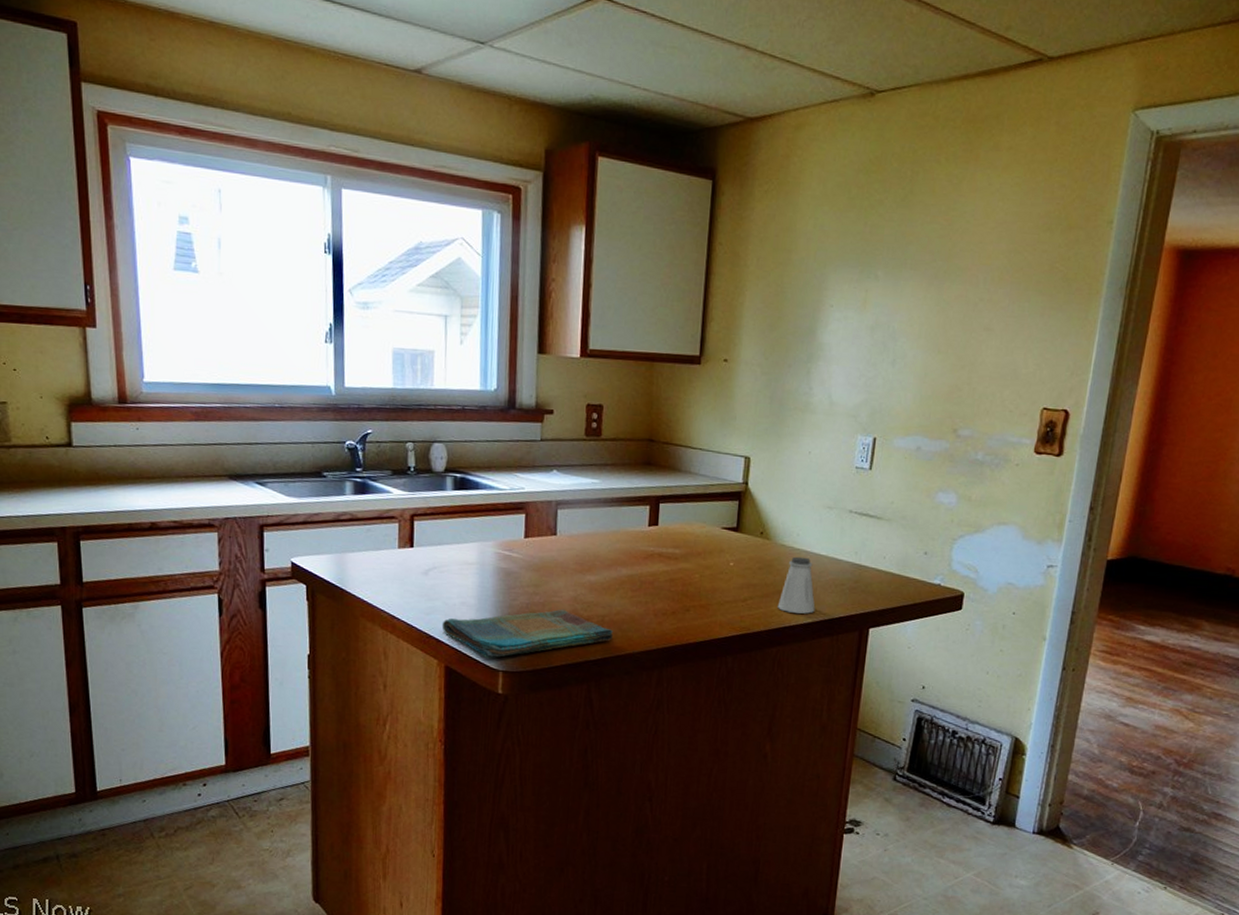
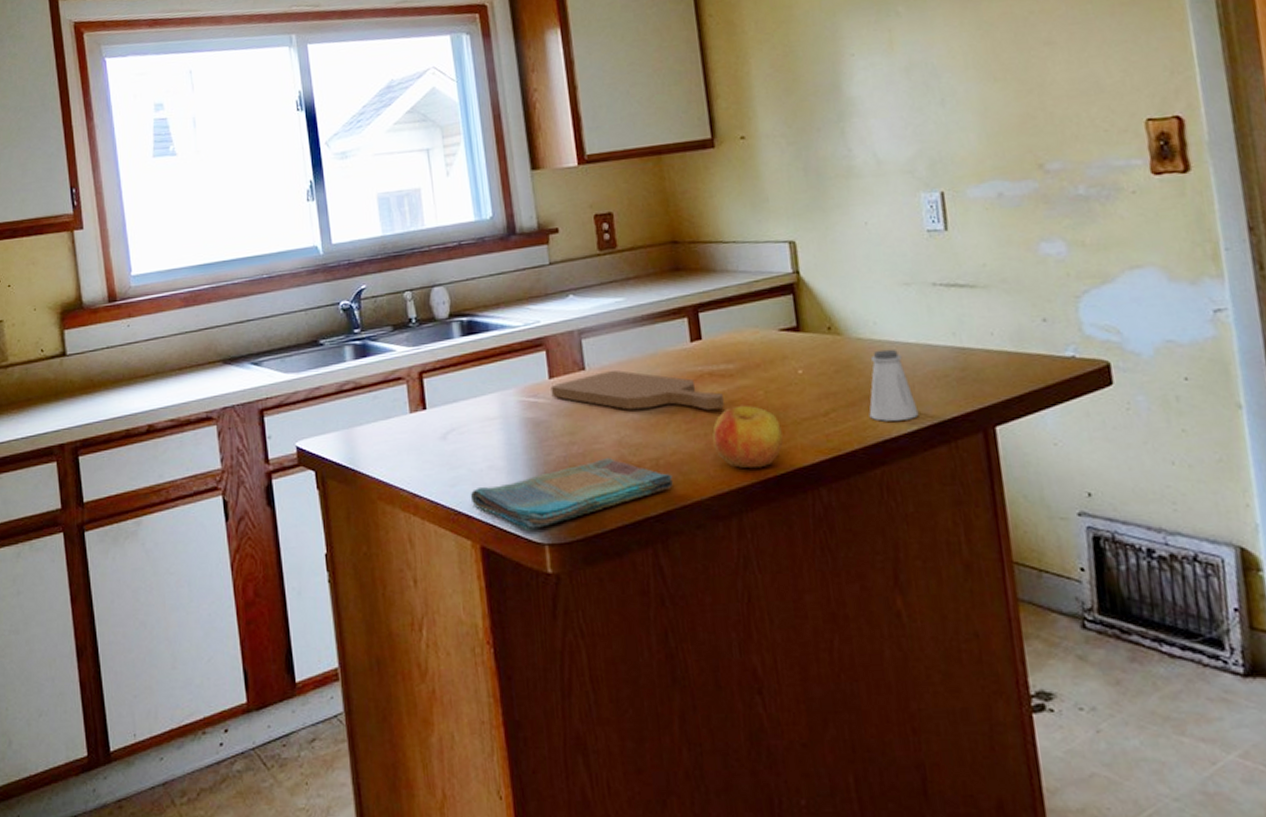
cutting board: none [524,539,666,584] -> present [550,370,724,411]
apple: none [651,583,708,635] -> present [712,405,784,469]

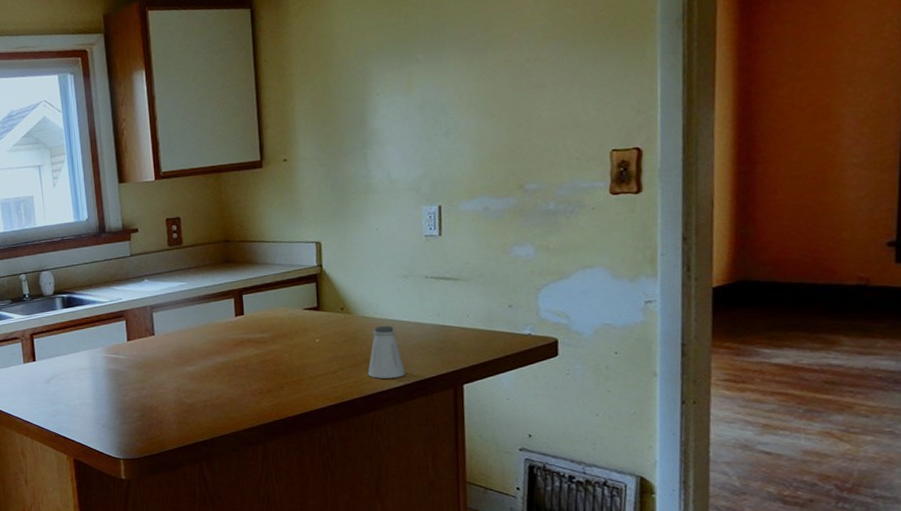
dish towel: present [470,457,673,532] -> none [67,399,216,450]
cutting board: present [550,370,724,411] -> none [128,336,258,367]
apple: present [712,405,784,469] -> none [248,364,302,410]

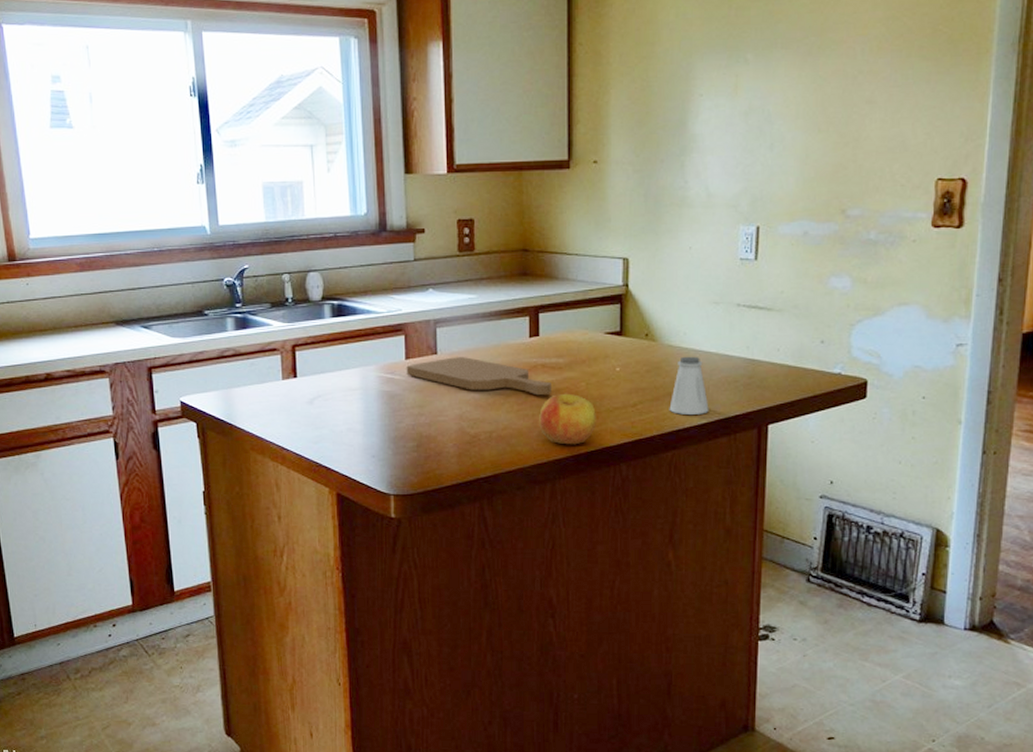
cutting board: none [128,336,258,367] -> present [406,357,551,396]
apple: none [248,364,302,410] -> present [539,393,597,445]

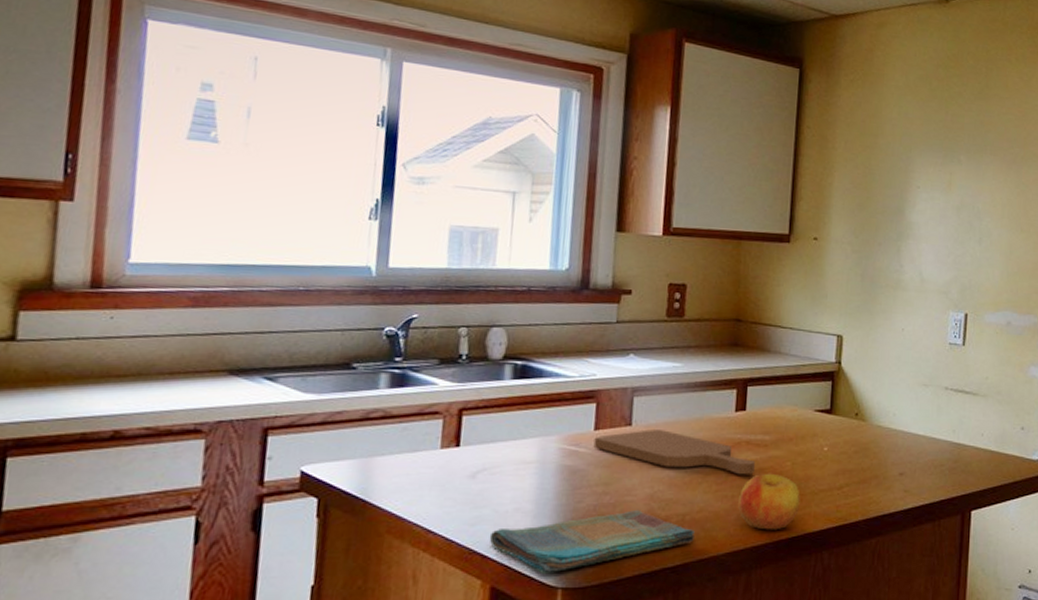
dish towel: none [330,428,502,484] -> present [489,509,695,575]
saltshaker: present [669,356,709,414] -> none [875,437,915,499]

